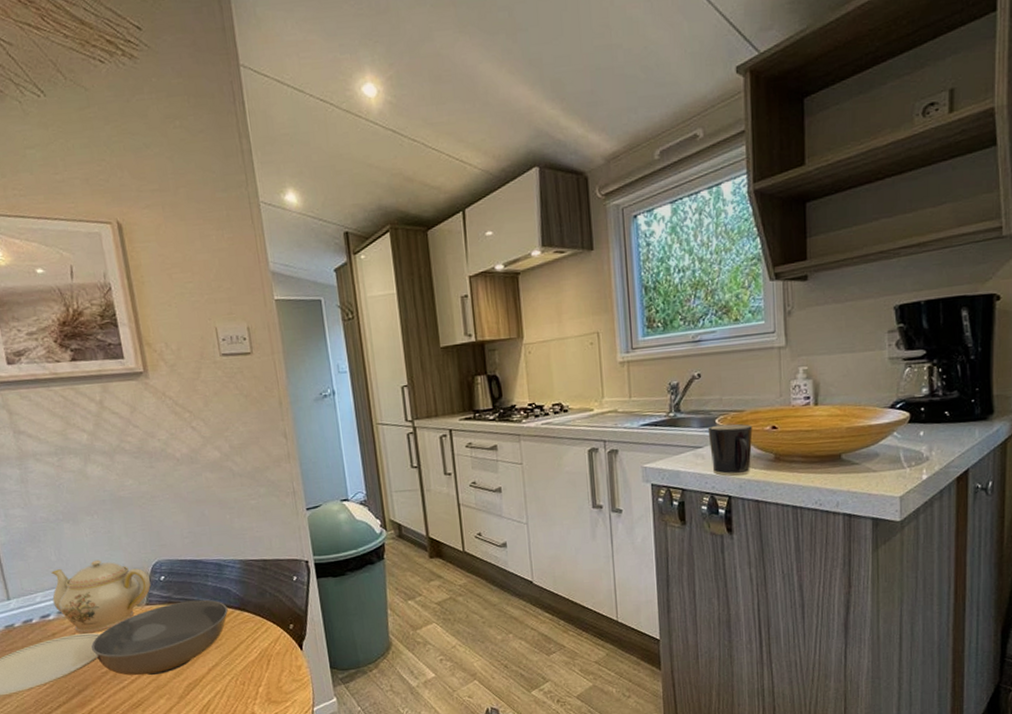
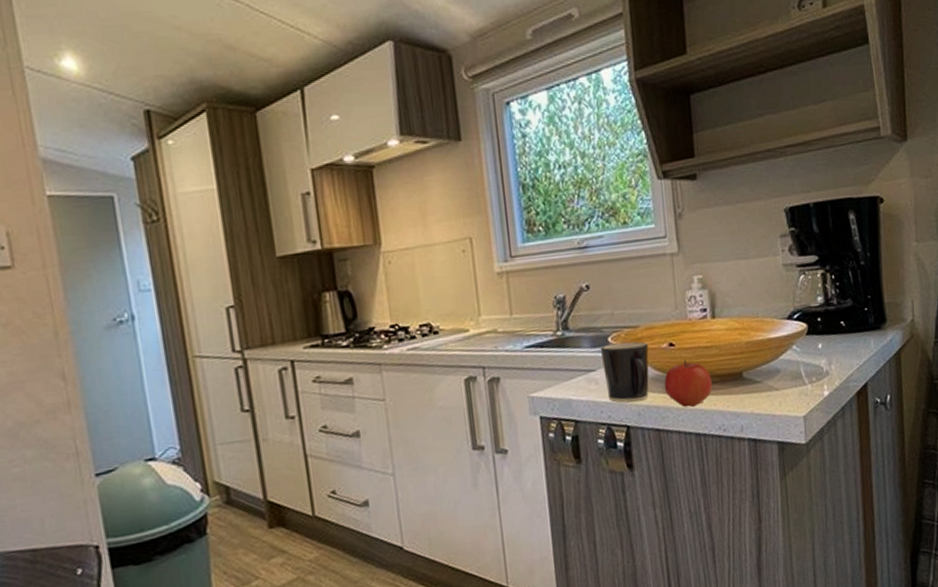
apple: none [765,441,811,484] -> present [664,360,713,408]

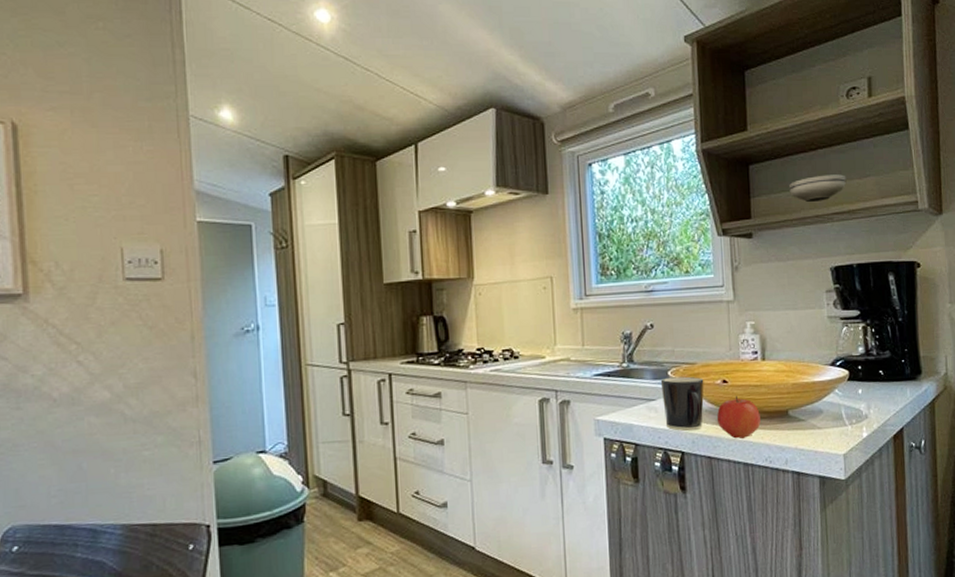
bowl: none [735,100,801,135] -> present [788,174,847,203]

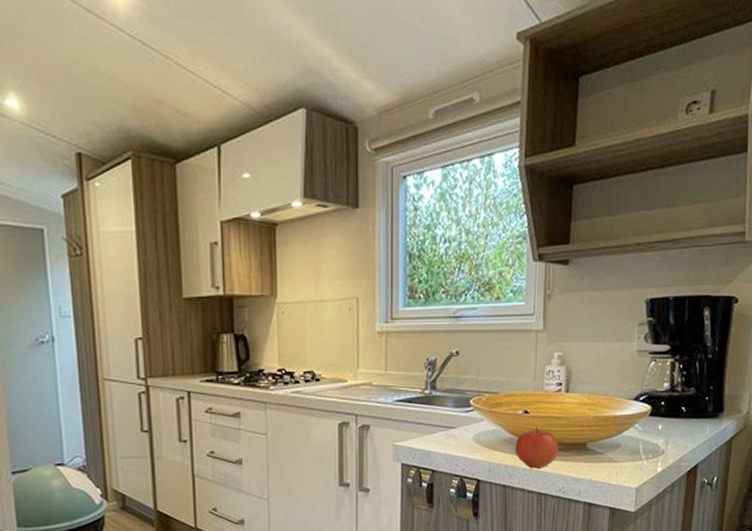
mug: present [660,376,704,432] -> none [462,405,505,460]
bowl: present [788,174,847,203] -> none [612,199,675,229]

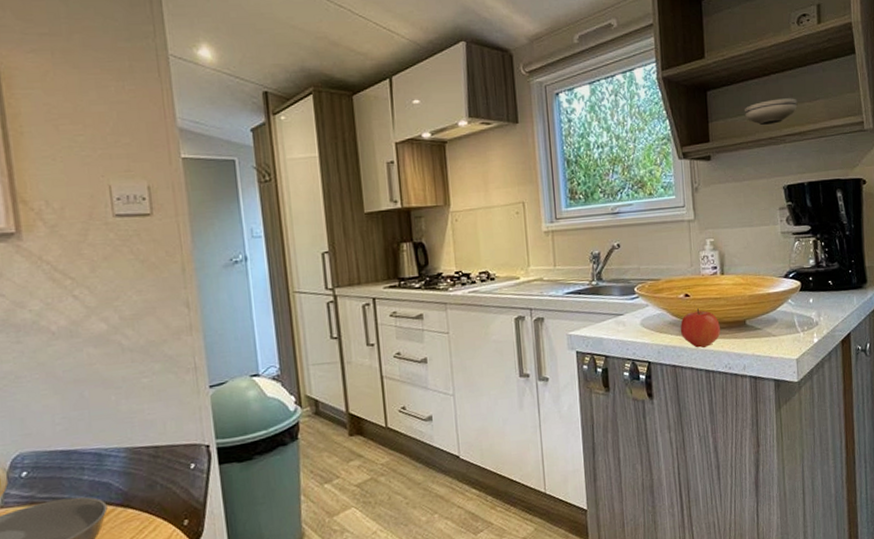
bowl: none [612,199,675,229] -> present [744,98,798,126]

